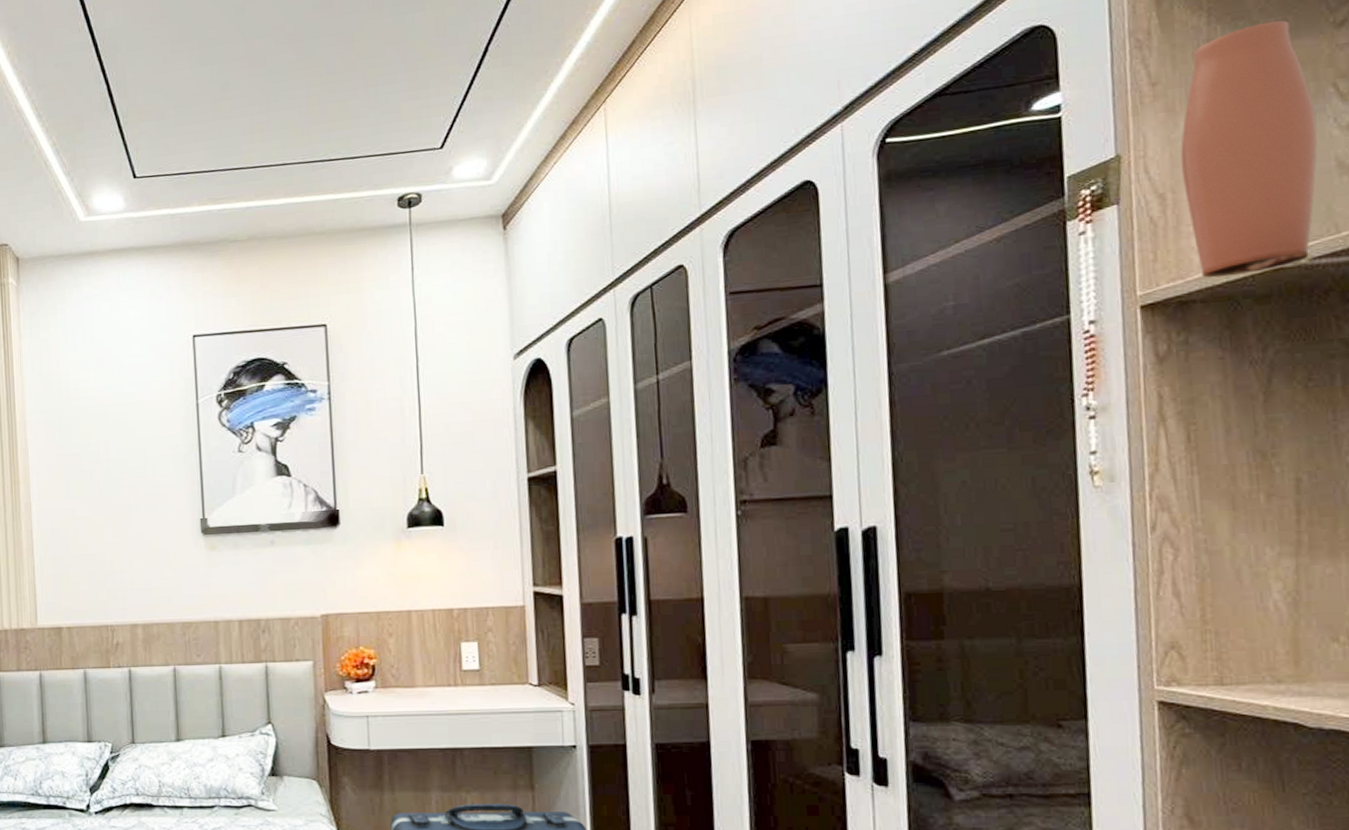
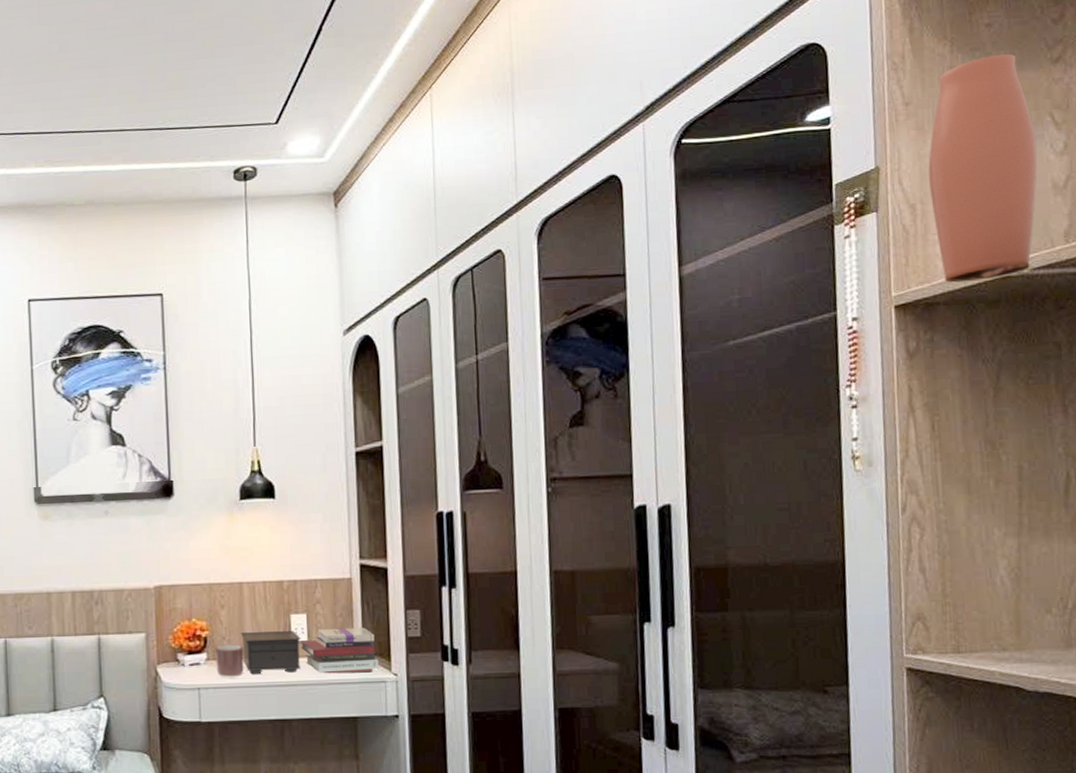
mug: none [384,672,414,706] -> present [215,644,244,678]
jewelry box: none [410,659,472,703] -> present [241,631,301,675]
books: none [472,656,554,702] -> present [301,627,379,673]

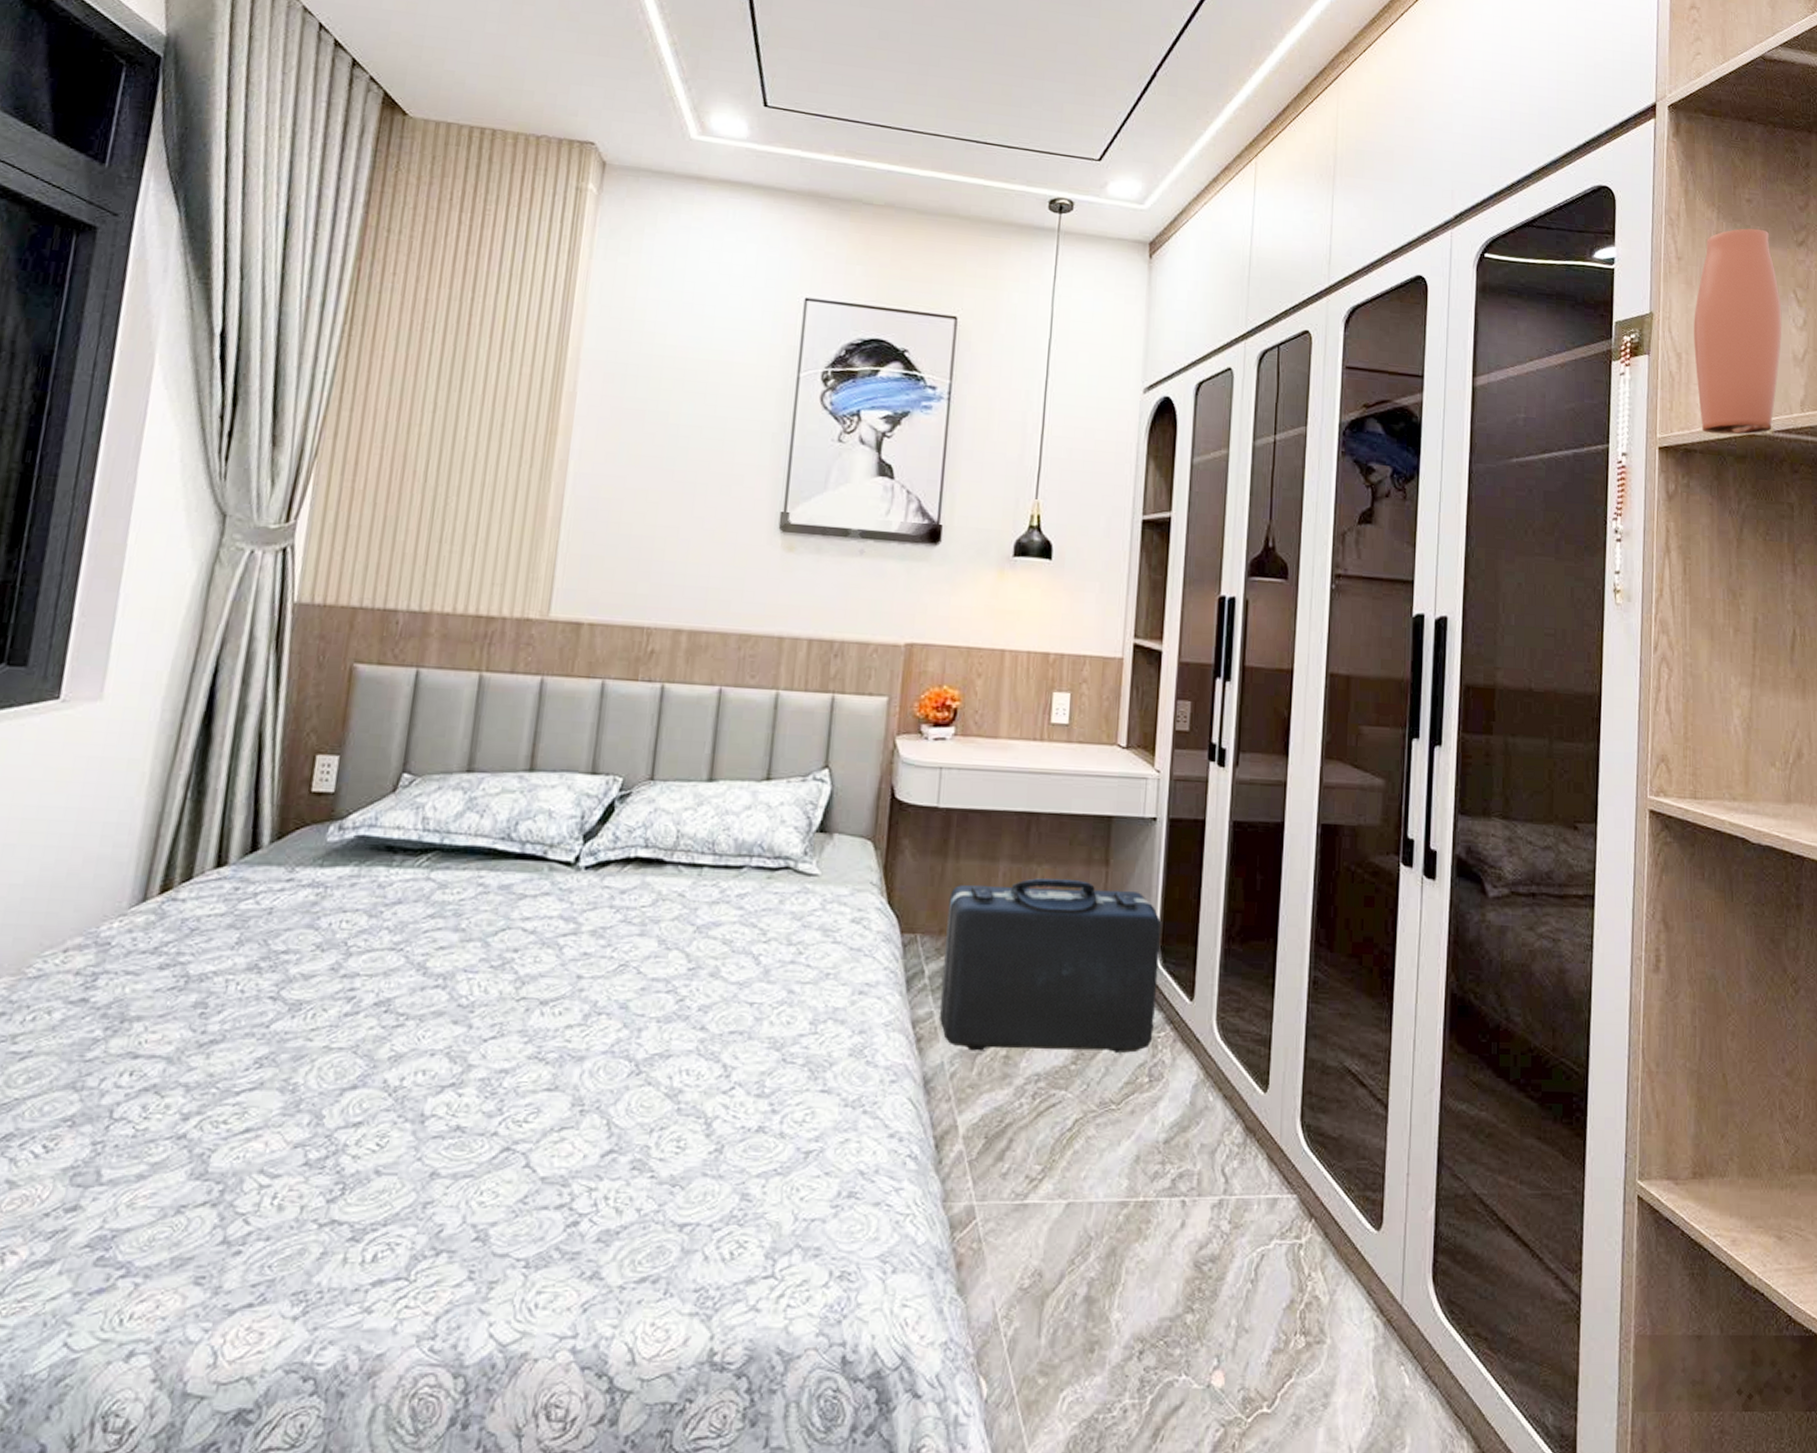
mug: present [215,644,244,678] -> none [963,719,997,759]
jewelry box: present [241,631,301,675] -> none [994,707,1062,760]
books: present [301,627,379,673] -> none [1061,711,1142,767]

